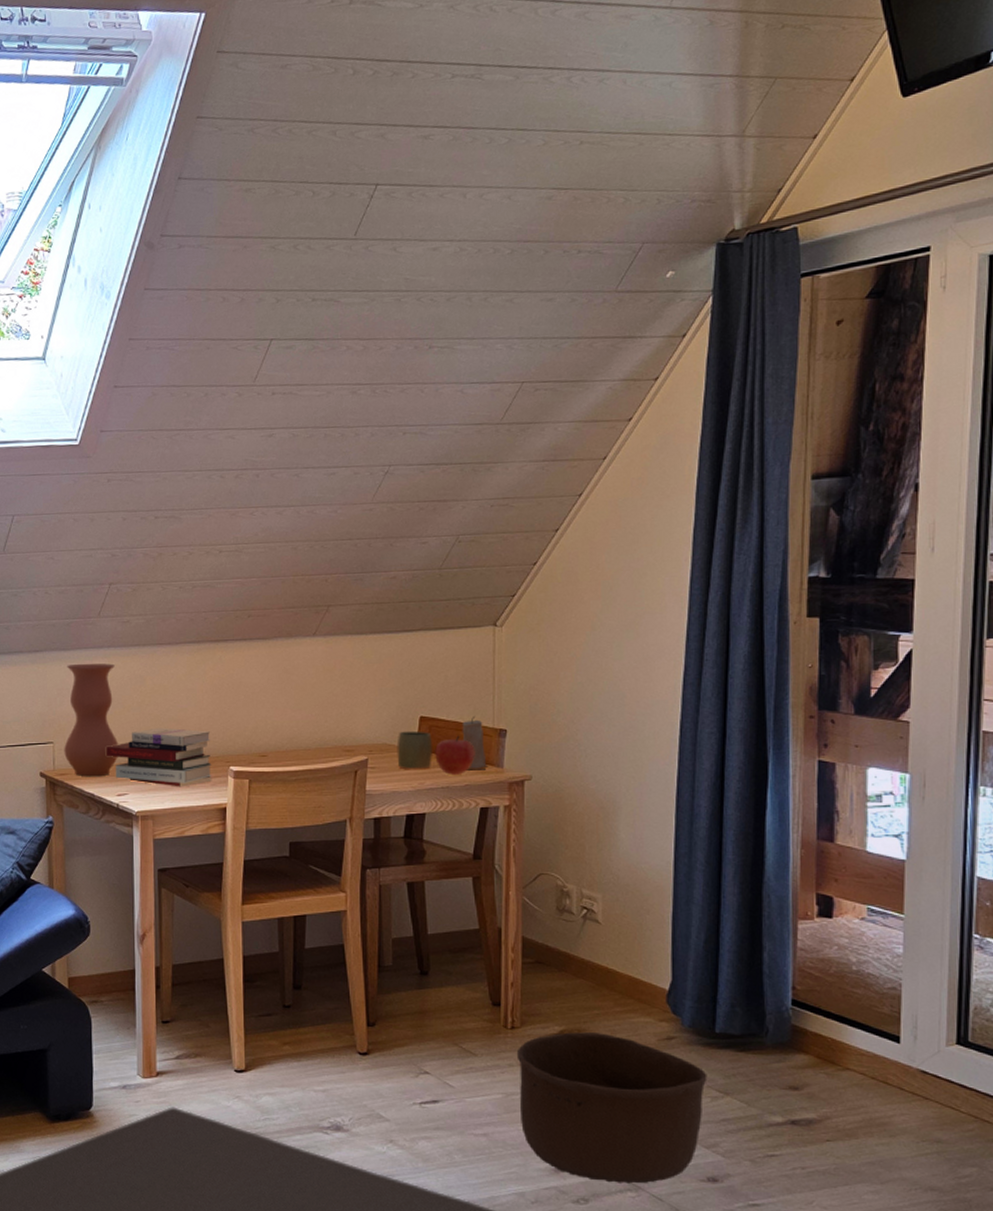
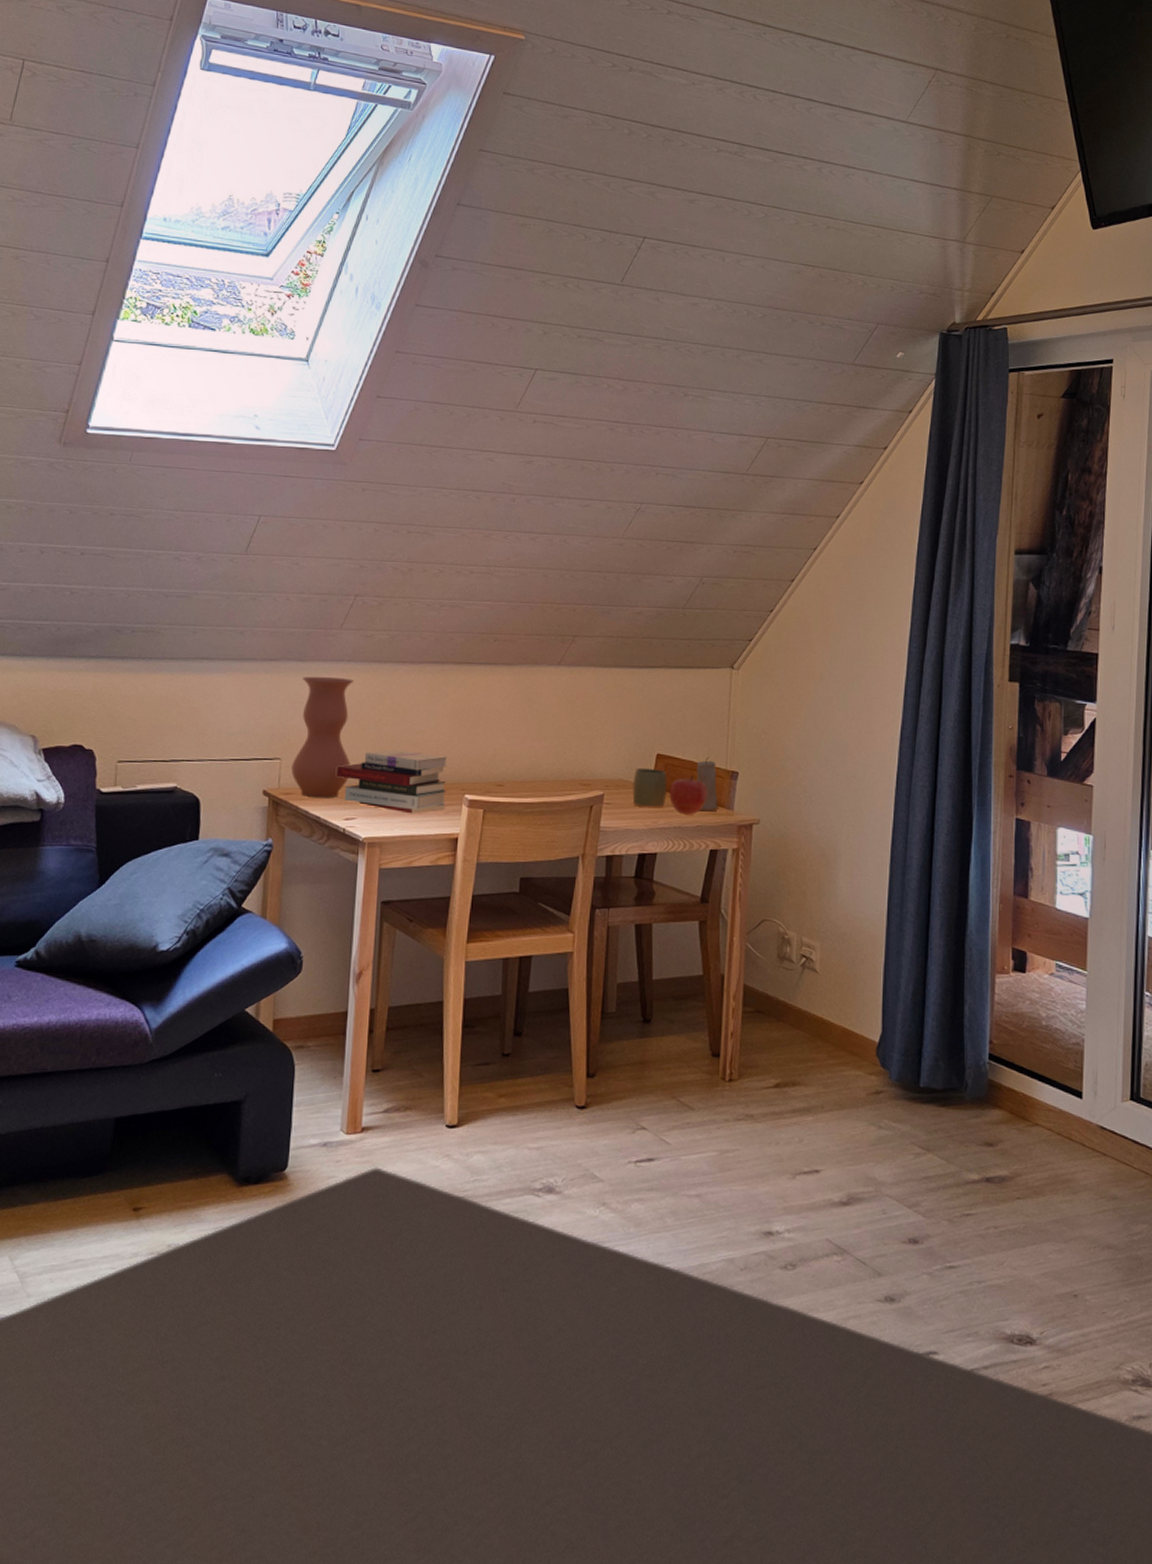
basket: present [516,1032,707,1184] -> none [733,1085,911,1247]

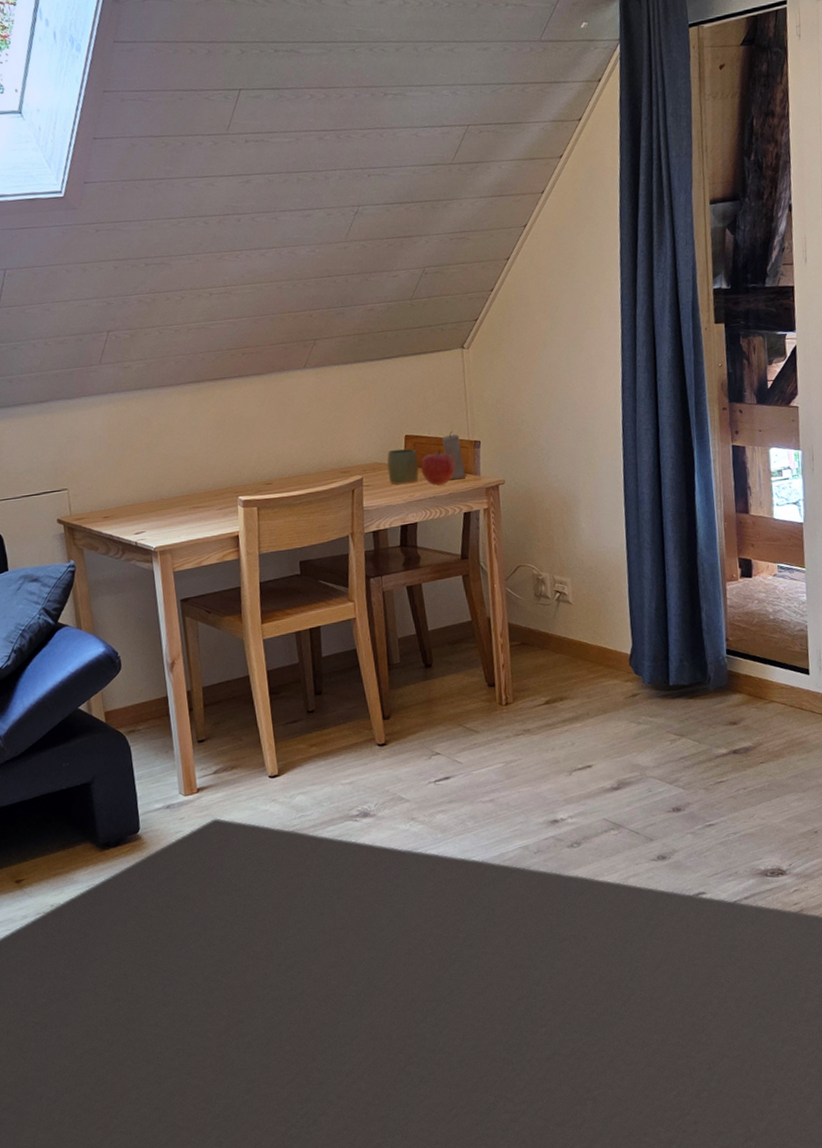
vase: present [291,676,355,798] -> none [74,408,132,519]
books: present [337,749,447,814] -> none [120,465,223,521]

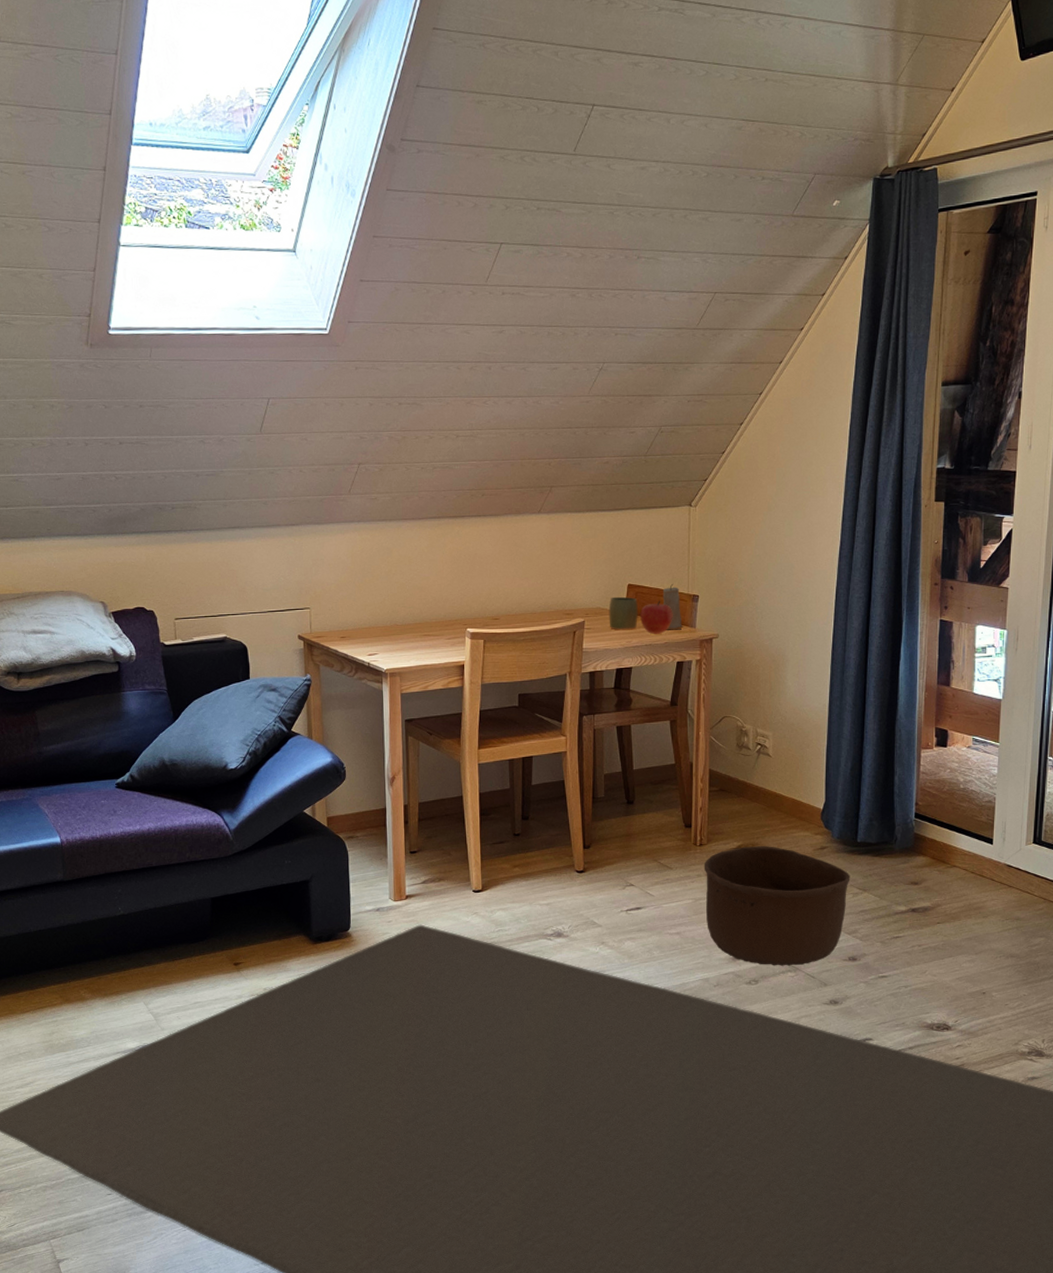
basket: none [511,698,666,826] -> present [703,846,850,966]

